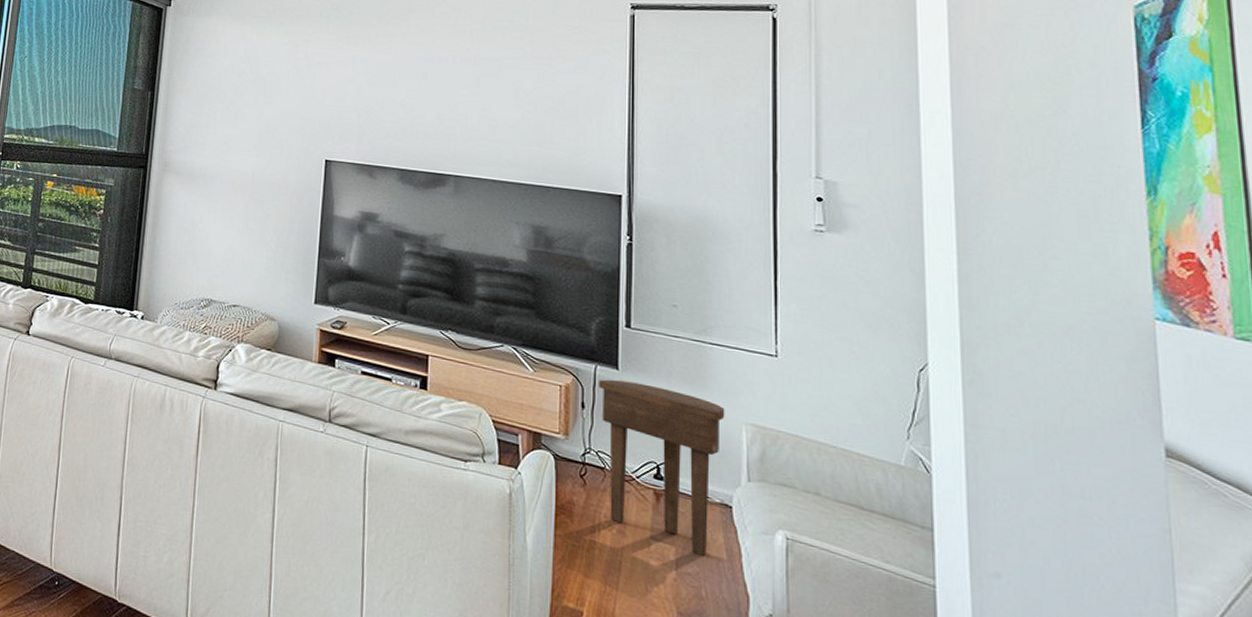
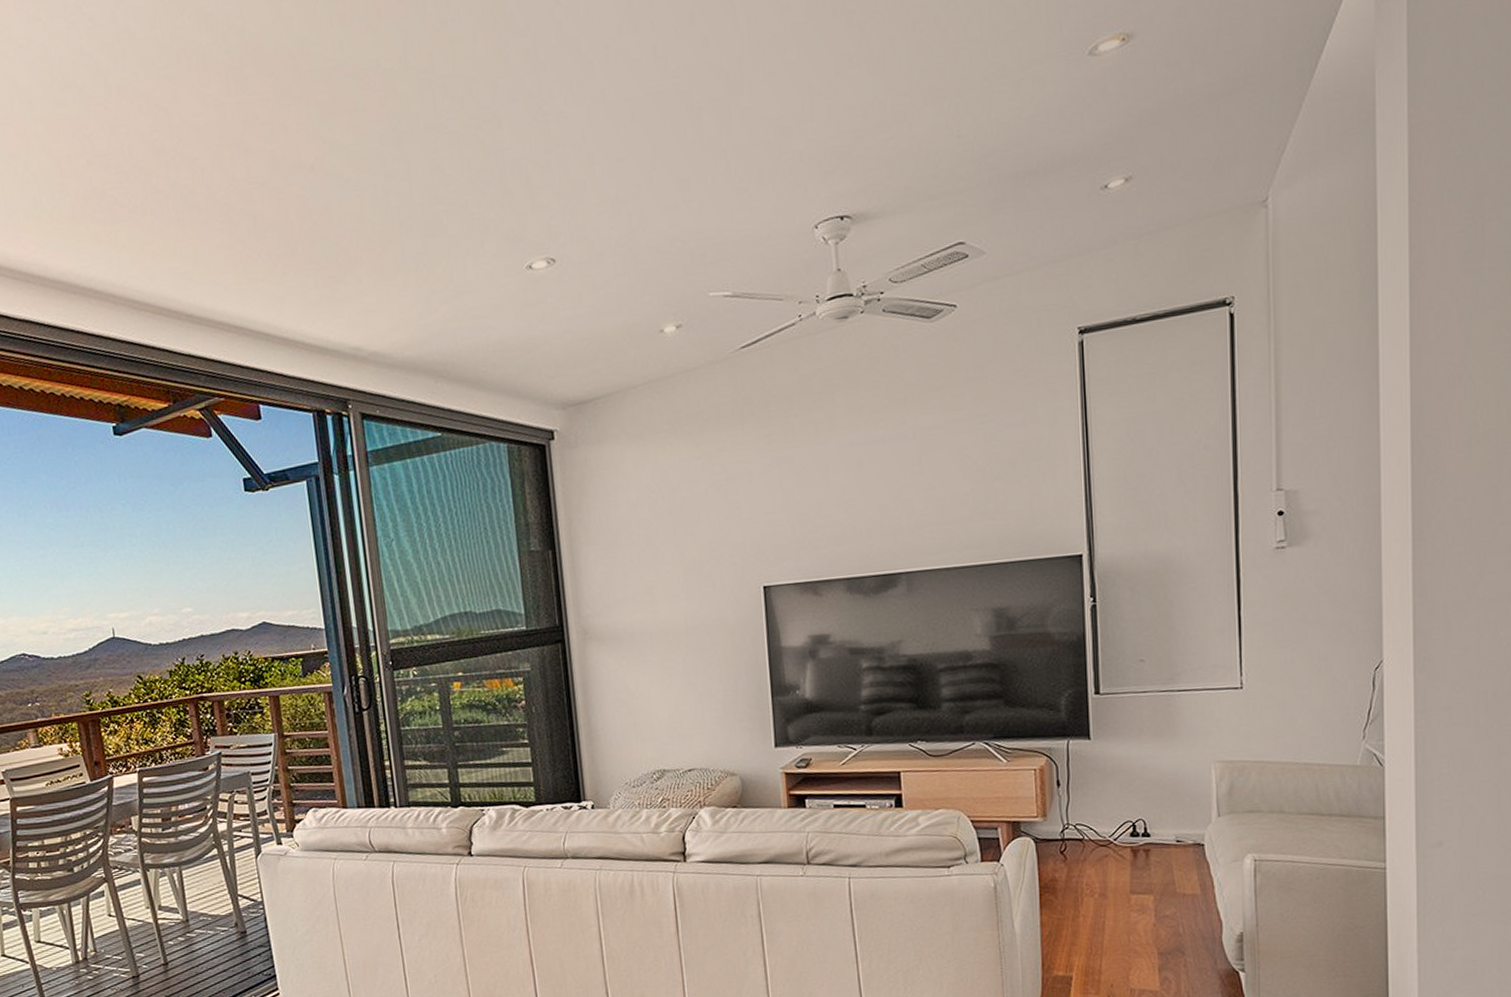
side table: present [599,379,725,556] -> none [1072,746,1195,897]

